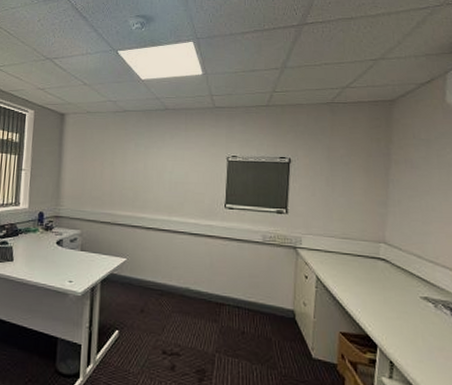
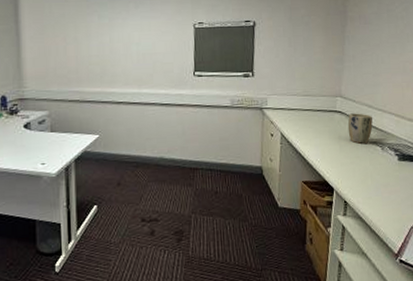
plant pot: none [393,262,424,298] -> present [347,113,373,144]

